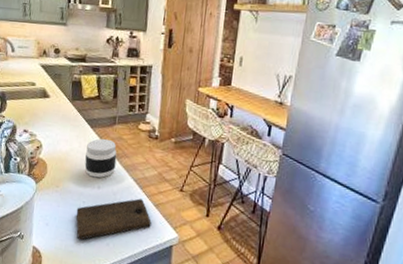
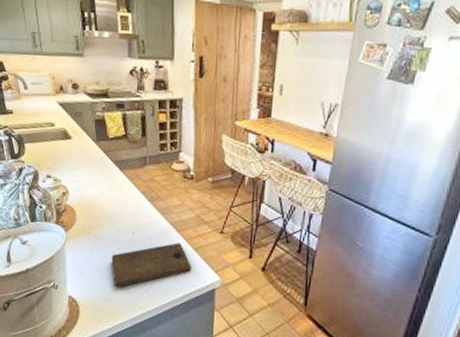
jar: present [84,138,117,178] -> none [116,181,150,223]

